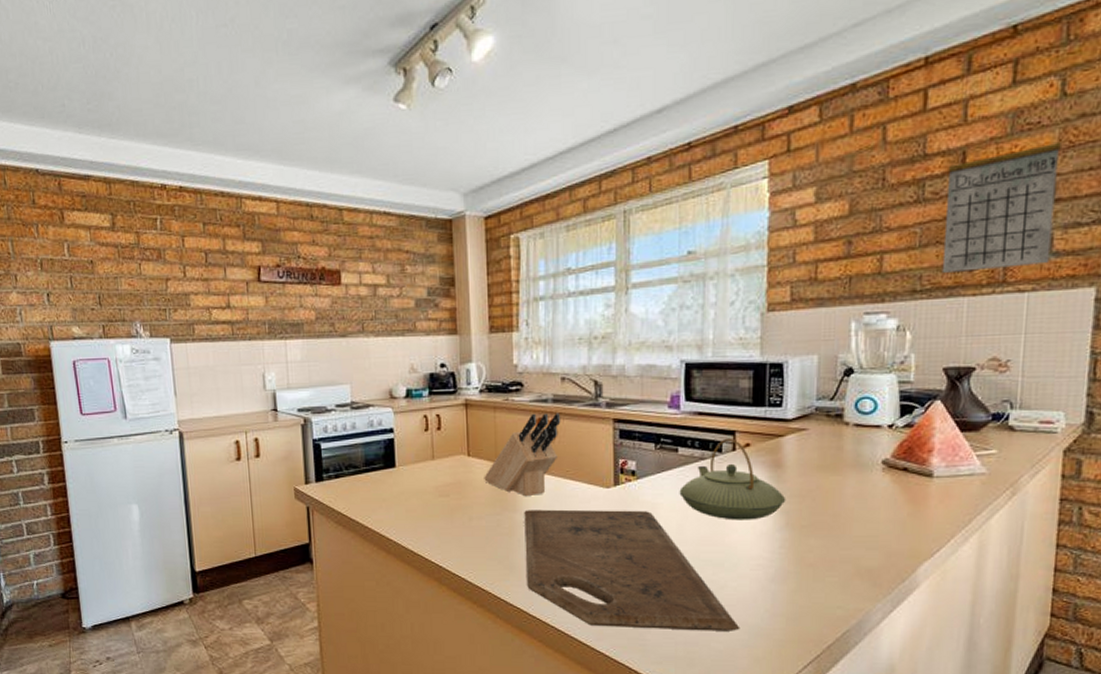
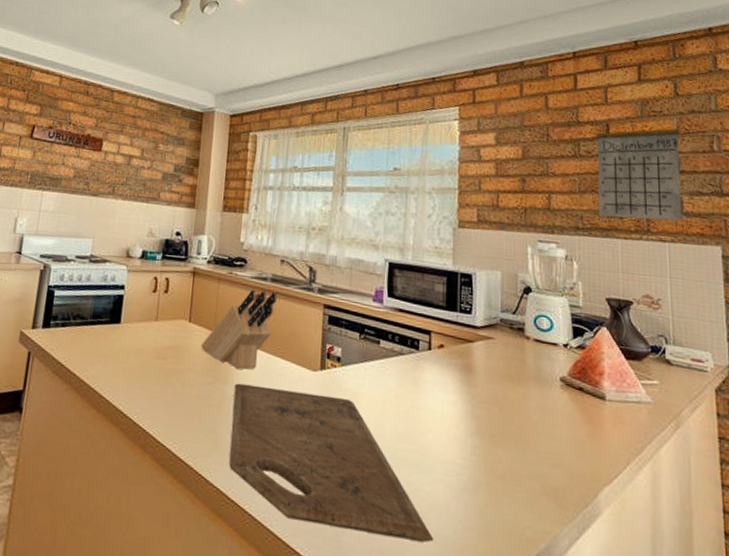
teapot: present [679,438,786,520] -> none [379,337,477,422]

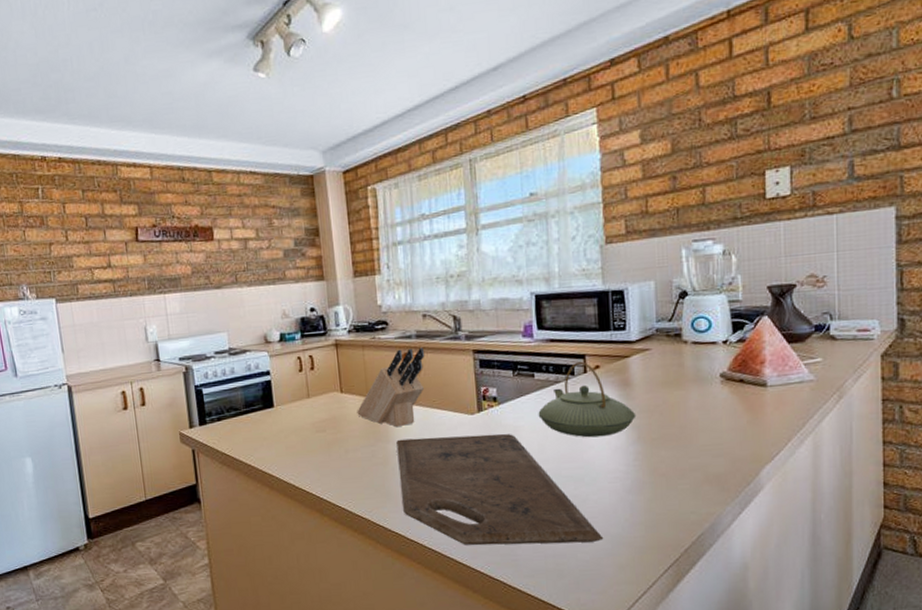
teapot: none [379,337,477,422] -> present [538,361,636,438]
calendar: present [596,111,682,222] -> none [755,69,853,201]

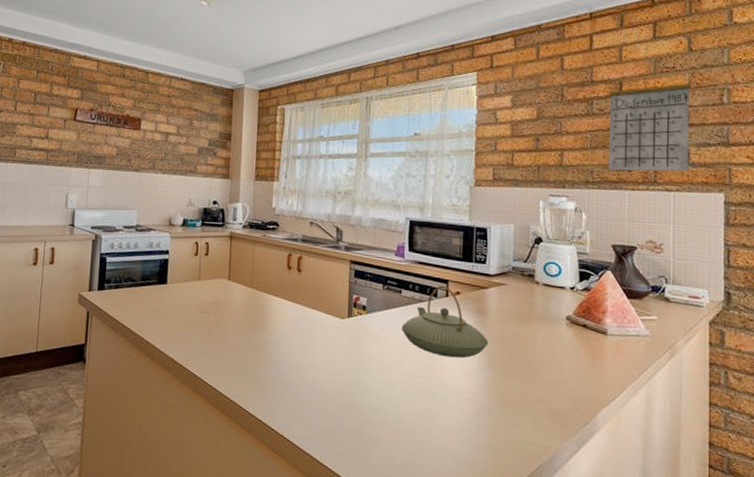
knife block: present [357,347,425,428] -> none [240,249,308,320]
cutting board: present [396,433,604,546] -> none [269,331,450,458]
calendar: none [755,69,853,201] -> present [608,68,691,172]

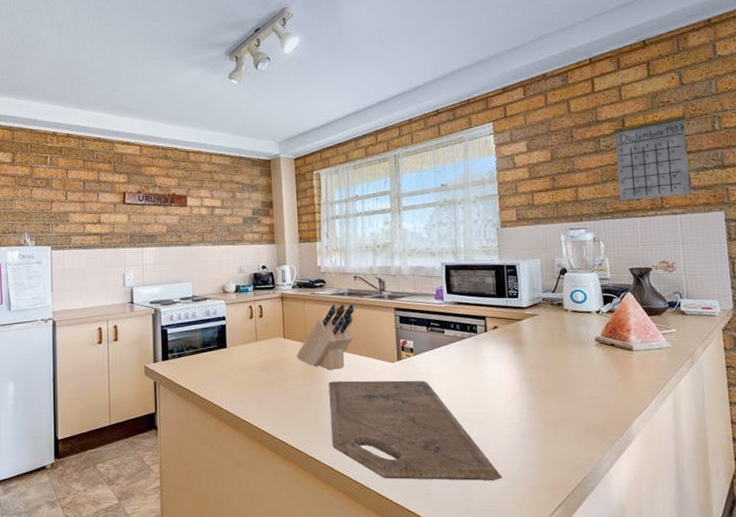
knife block: none [240,249,308,320] -> present [296,303,355,371]
cutting board: none [269,331,450,458] -> present [329,380,503,481]
teapot: present [401,285,489,358] -> none [447,322,528,387]

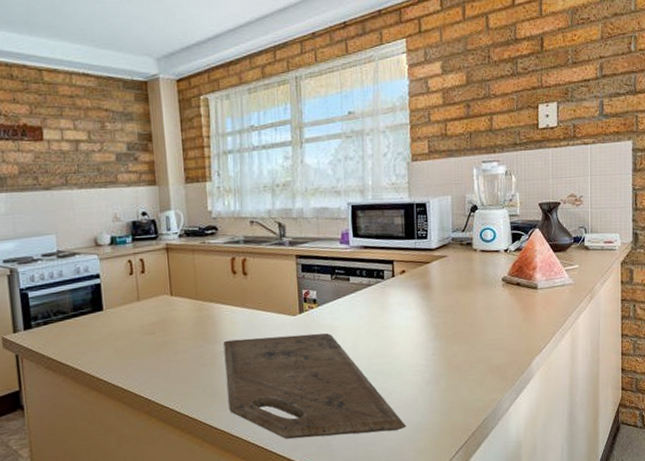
knife block: present [296,303,355,371] -> none [186,252,252,329]
calendar: present [613,104,691,201] -> none [532,21,603,130]

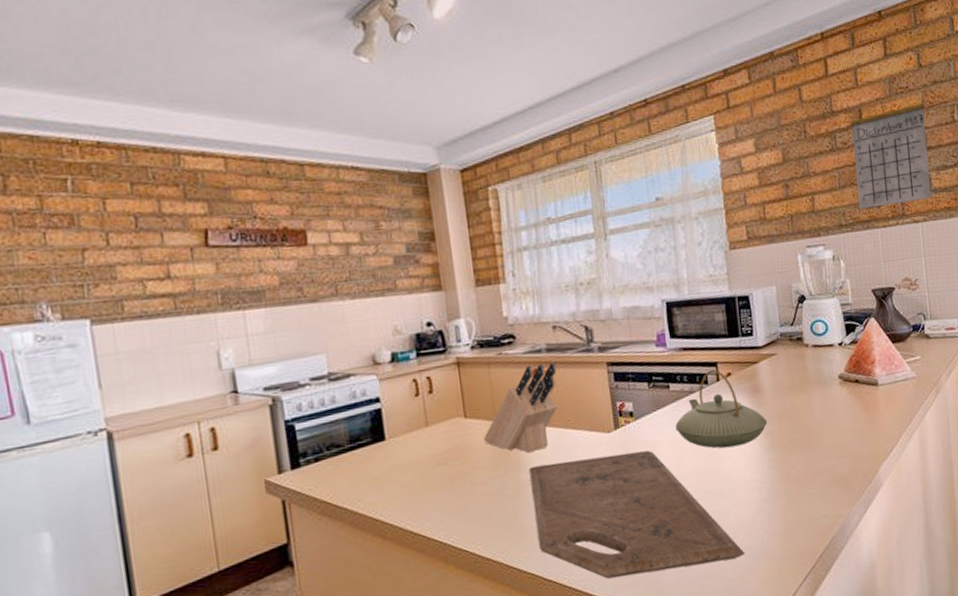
knife block: none [186,252,252,329] -> present [484,362,557,453]
teapot: none [352,266,435,336] -> present [675,369,768,449]
calendar: none [532,21,603,130] -> present [850,91,932,209]

